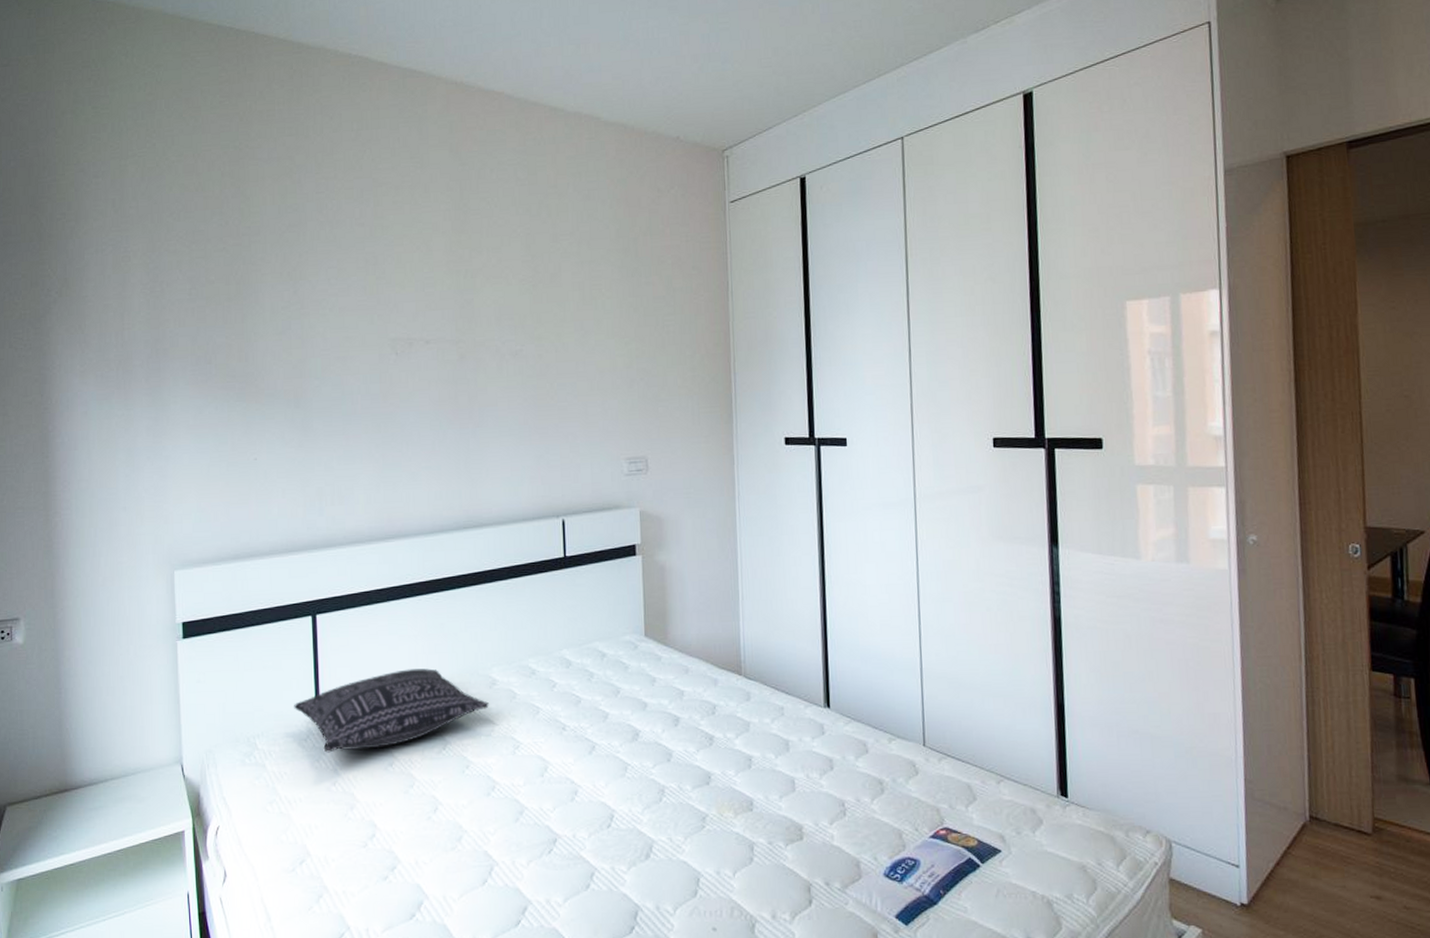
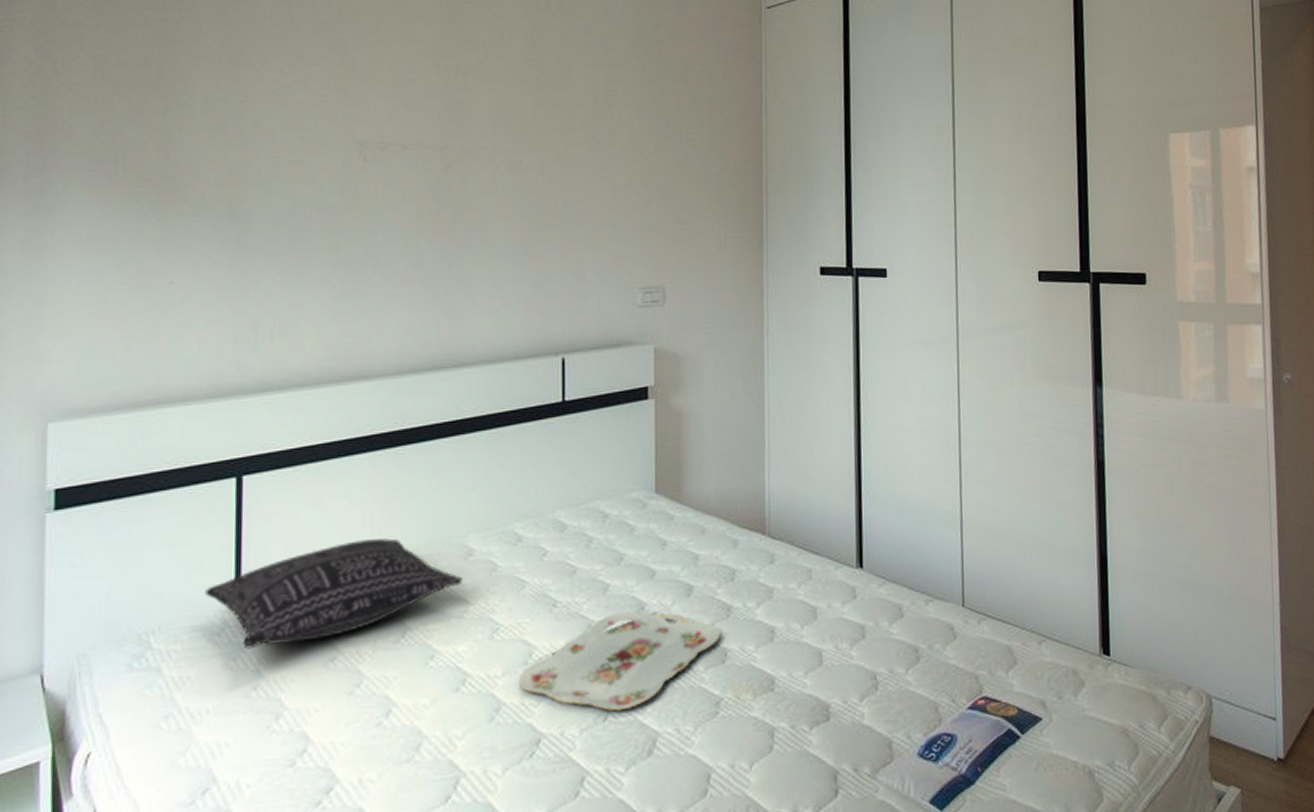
serving tray: none [537,737,704,820] -> present [518,611,720,711]

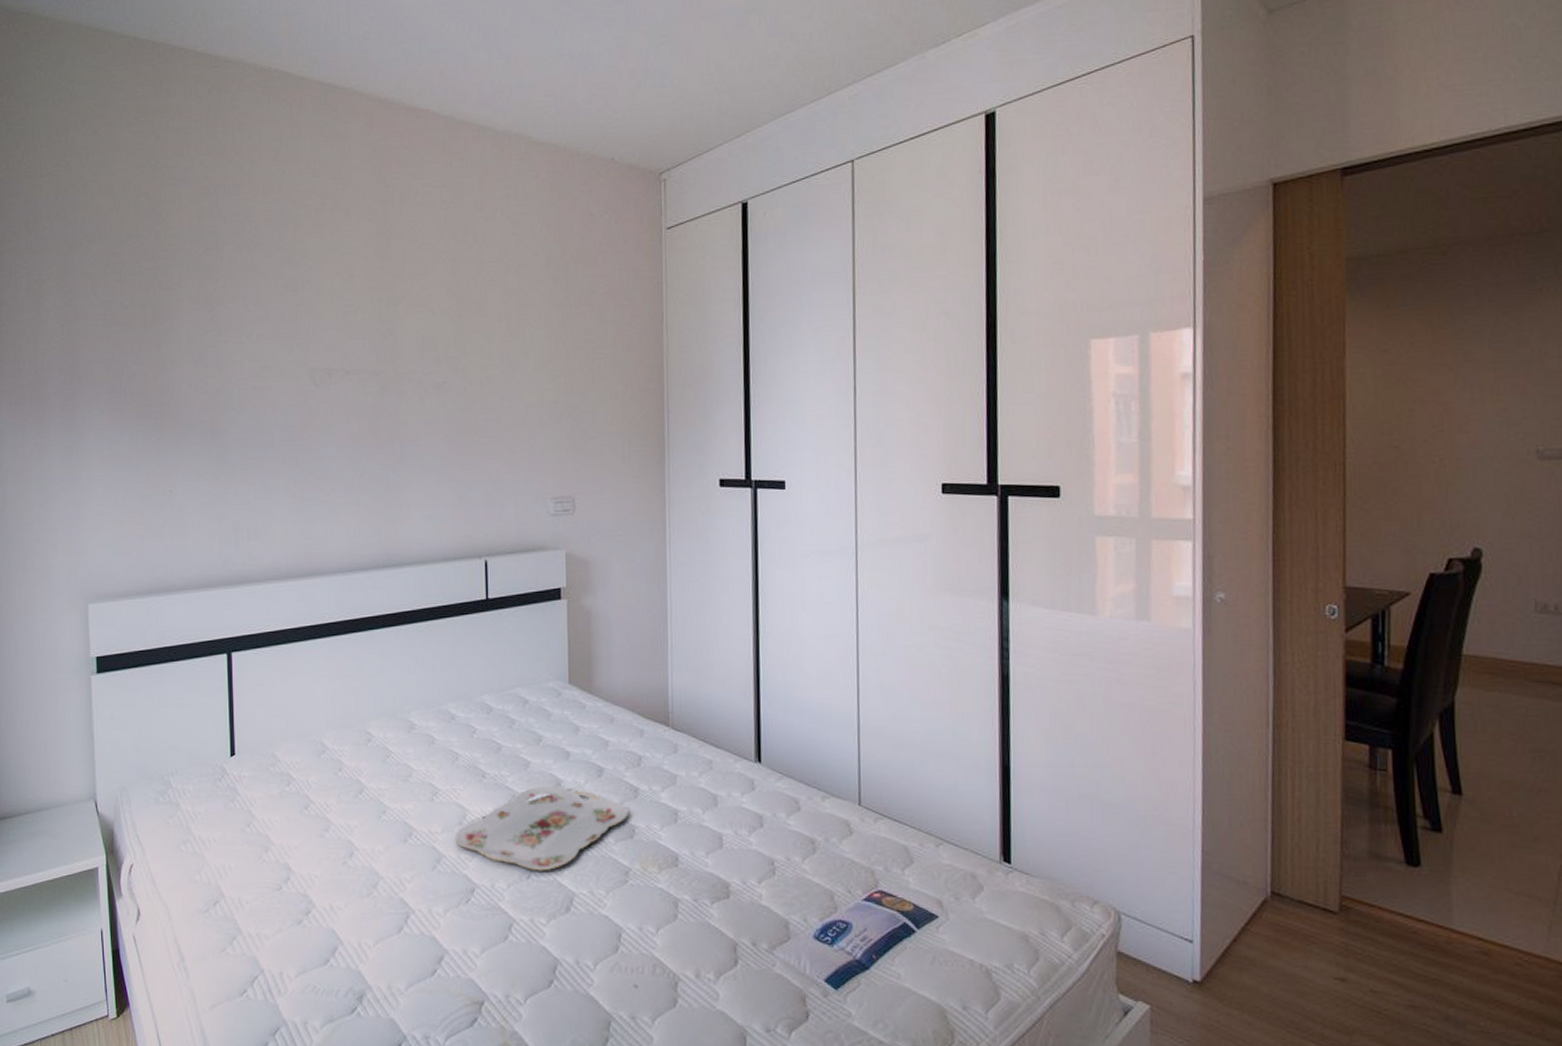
pillow: present [205,538,463,649] -> none [208,710,407,794]

